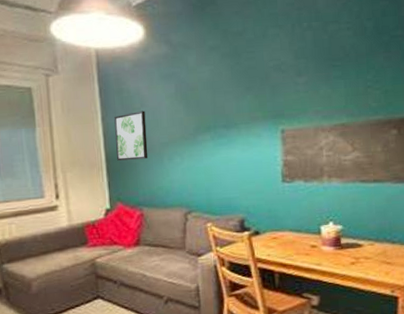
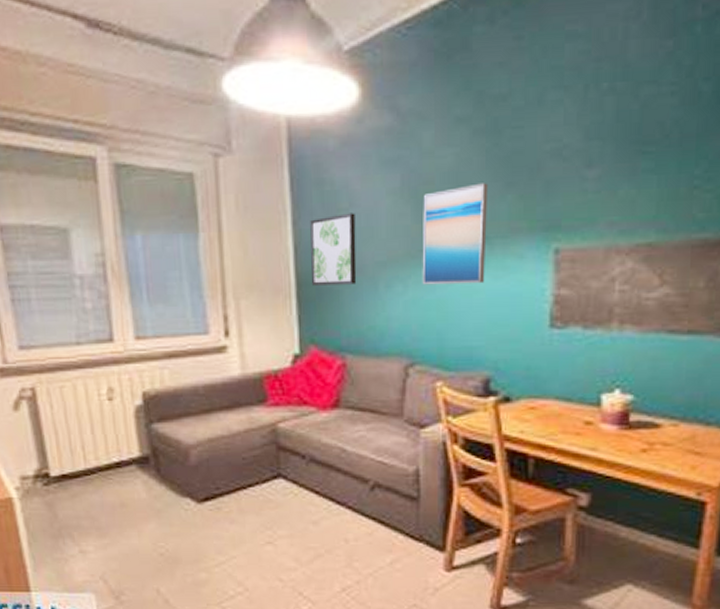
wall art: none [191,88,236,157] -> present [422,183,489,285]

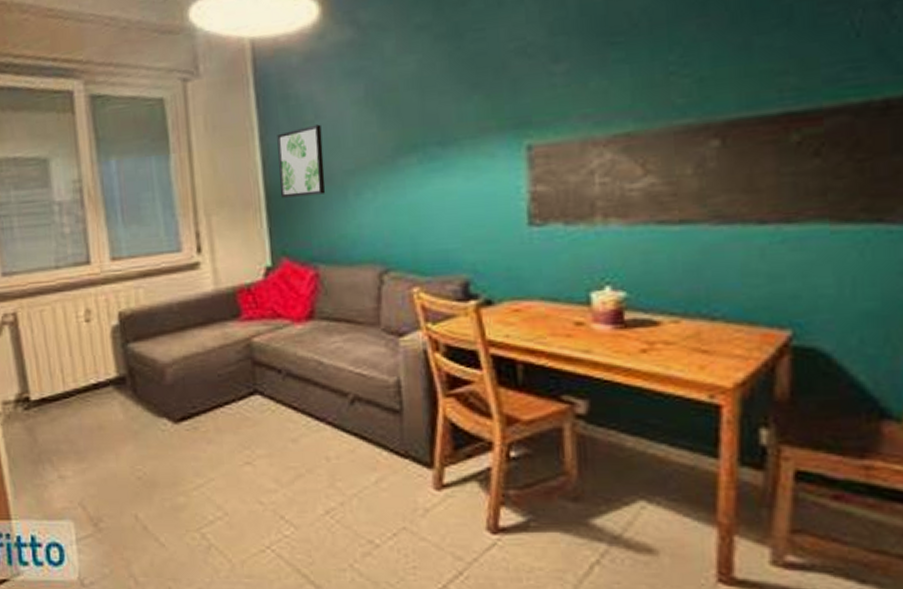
wall art: present [422,183,489,285] -> none [388,86,456,191]

